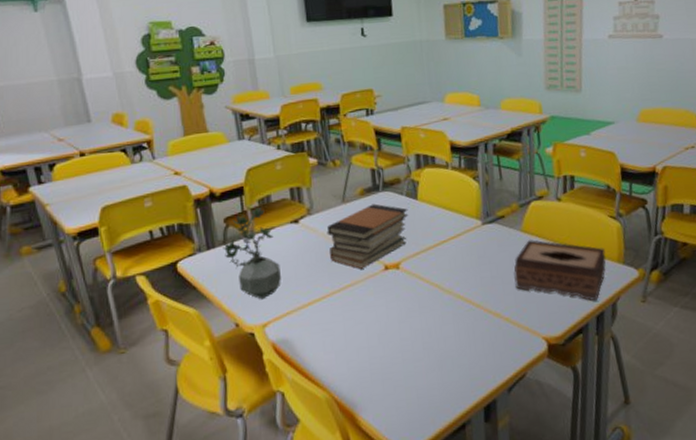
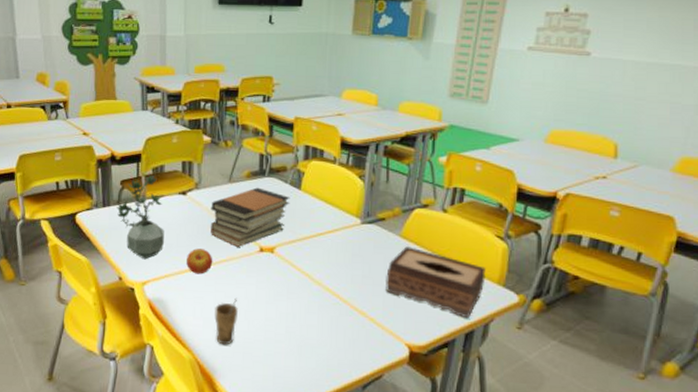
apple: none [308,277,337,306] -> present [186,248,213,275]
cup: none [346,322,372,376] -> present [214,297,238,345]

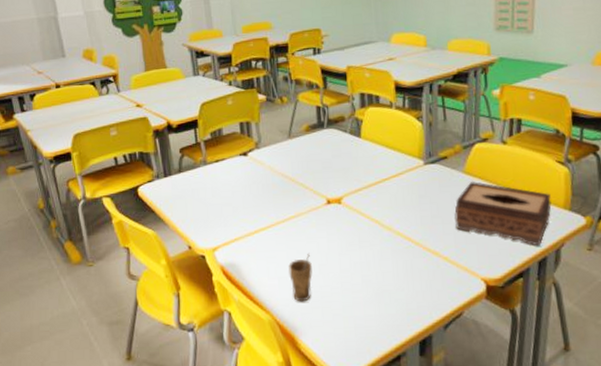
potted plant: present [116,175,165,260] -> none [178,140,231,226]
apple: present [186,248,213,275] -> none [255,208,282,234]
book stack: present [210,187,290,247] -> none [273,140,352,202]

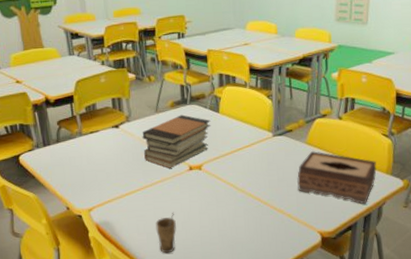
book stack: none [273,140,352,202] -> present [142,114,211,168]

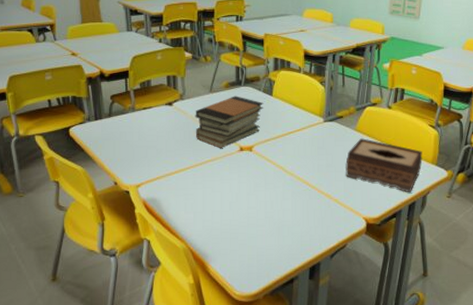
cup: present [156,212,176,254] -> none [203,192,224,233]

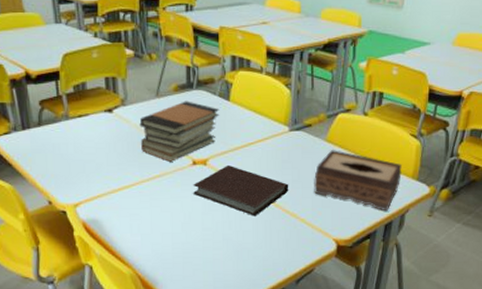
notebook: none [240,151,324,197] -> present [193,164,289,216]

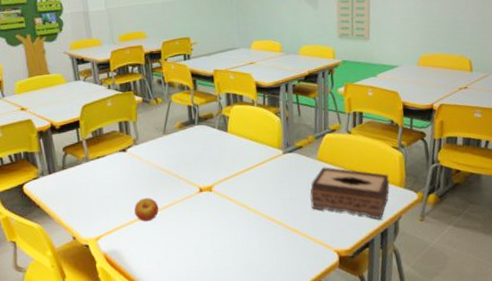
apple: none [119,166,146,192] -> present [134,198,159,222]
book stack: present [139,101,220,162] -> none [150,135,220,191]
notebook: present [193,164,289,216] -> none [201,189,289,235]

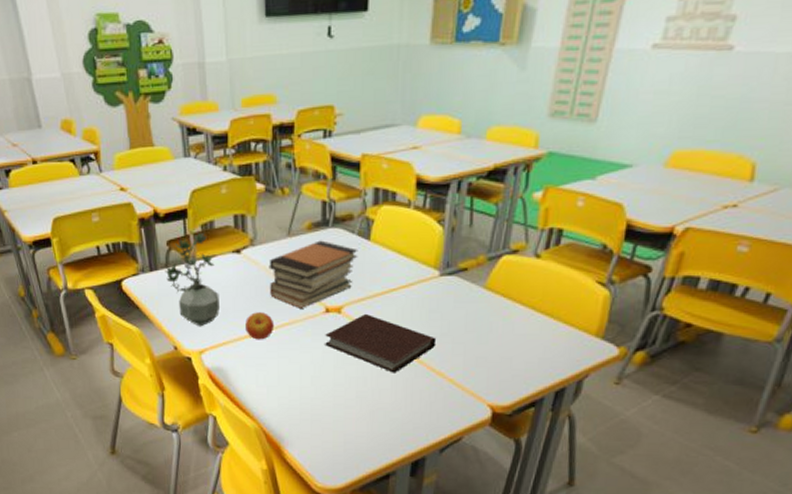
potted plant: none [62,138,112,217] -> present [165,233,221,327]
book stack: none [150,135,220,191] -> present [269,240,358,308]
notebook: none [201,189,289,235] -> present [325,313,437,373]
tissue box: present [310,166,390,220] -> none [467,297,583,375]

